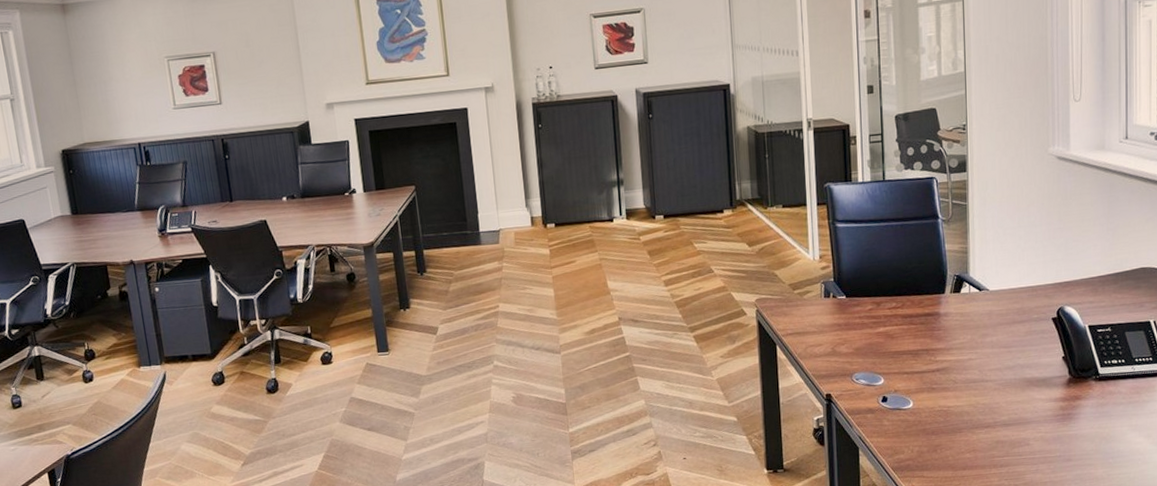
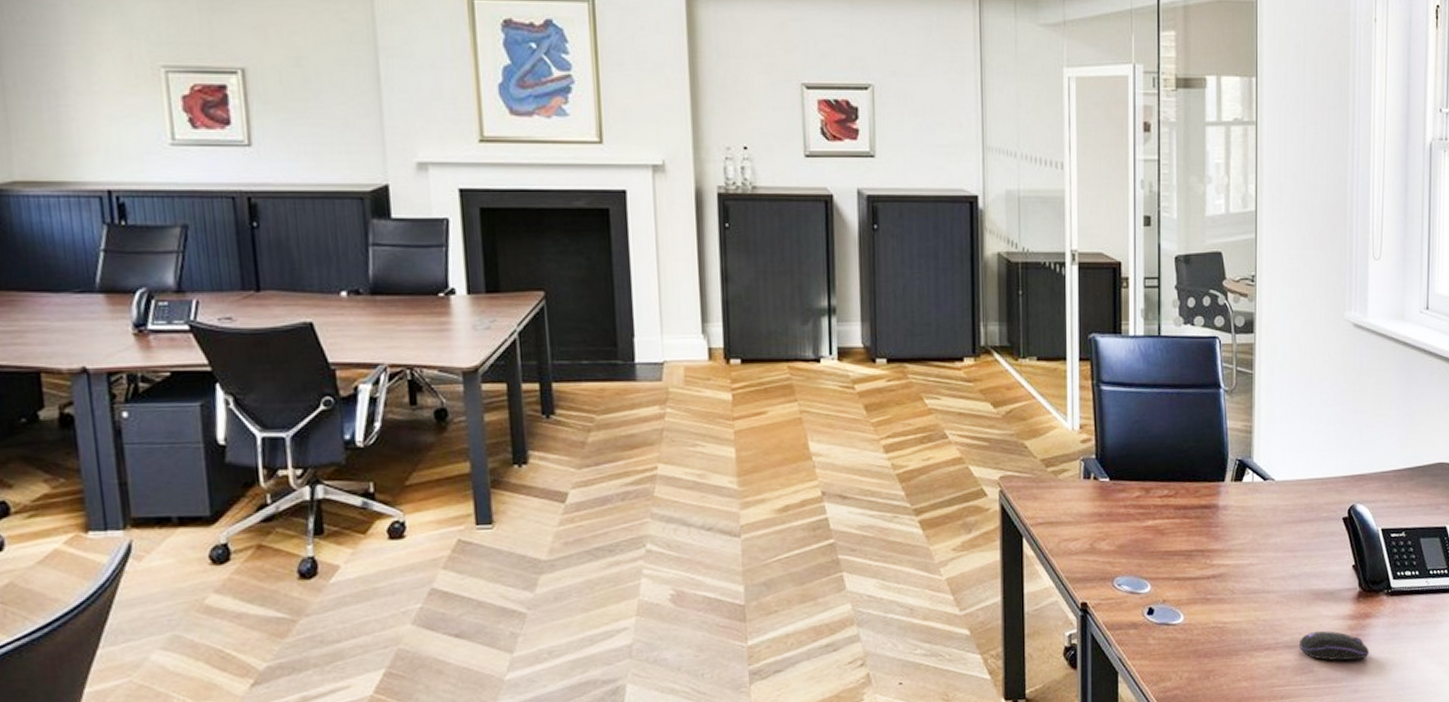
computer mouse: none [1015,411,1081,436] -> present [1299,631,1370,661]

